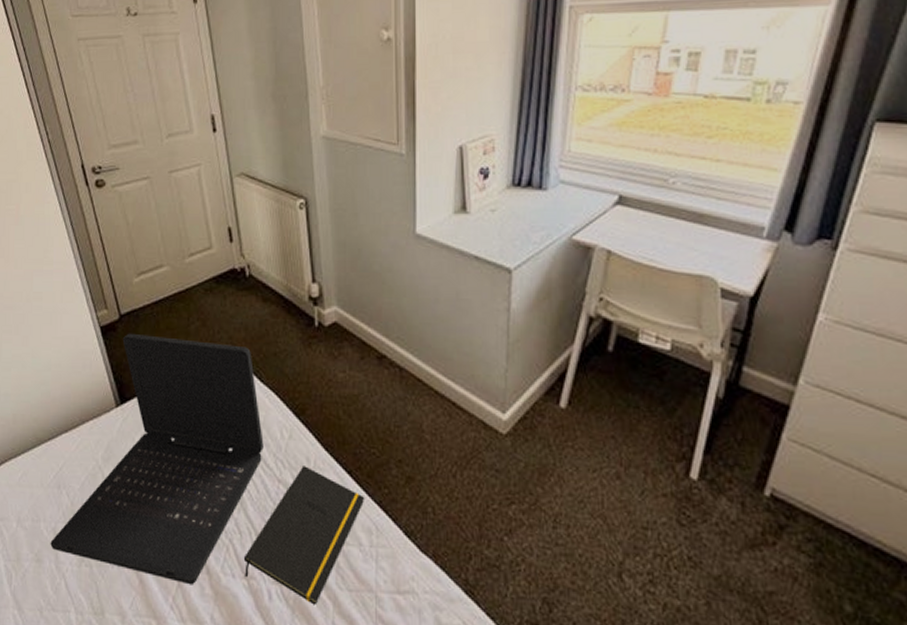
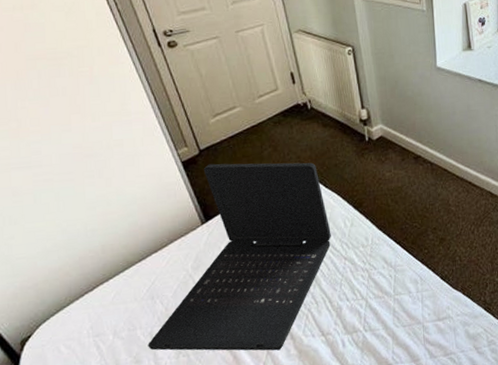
notepad: present [245,466,365,606] -> none [321,244,411,343]

